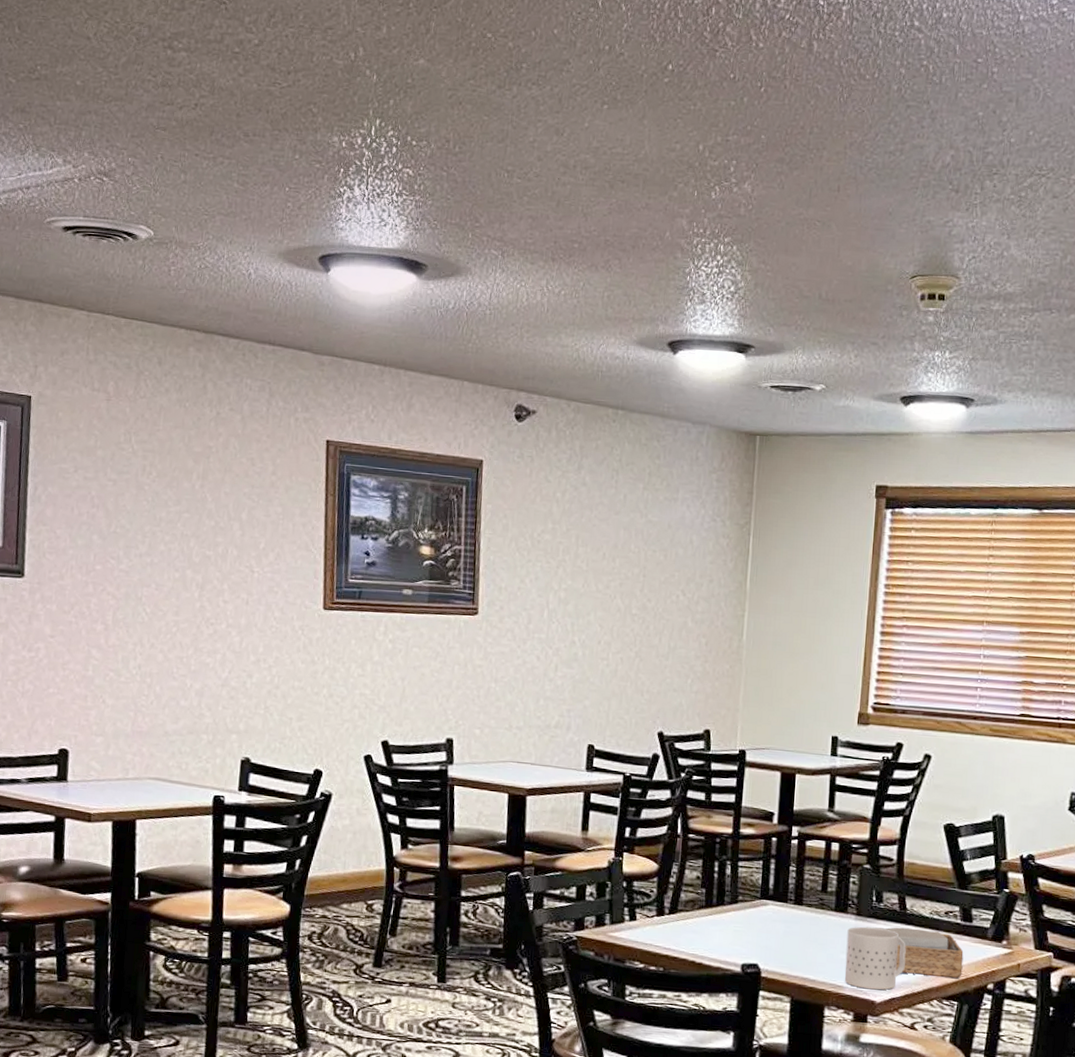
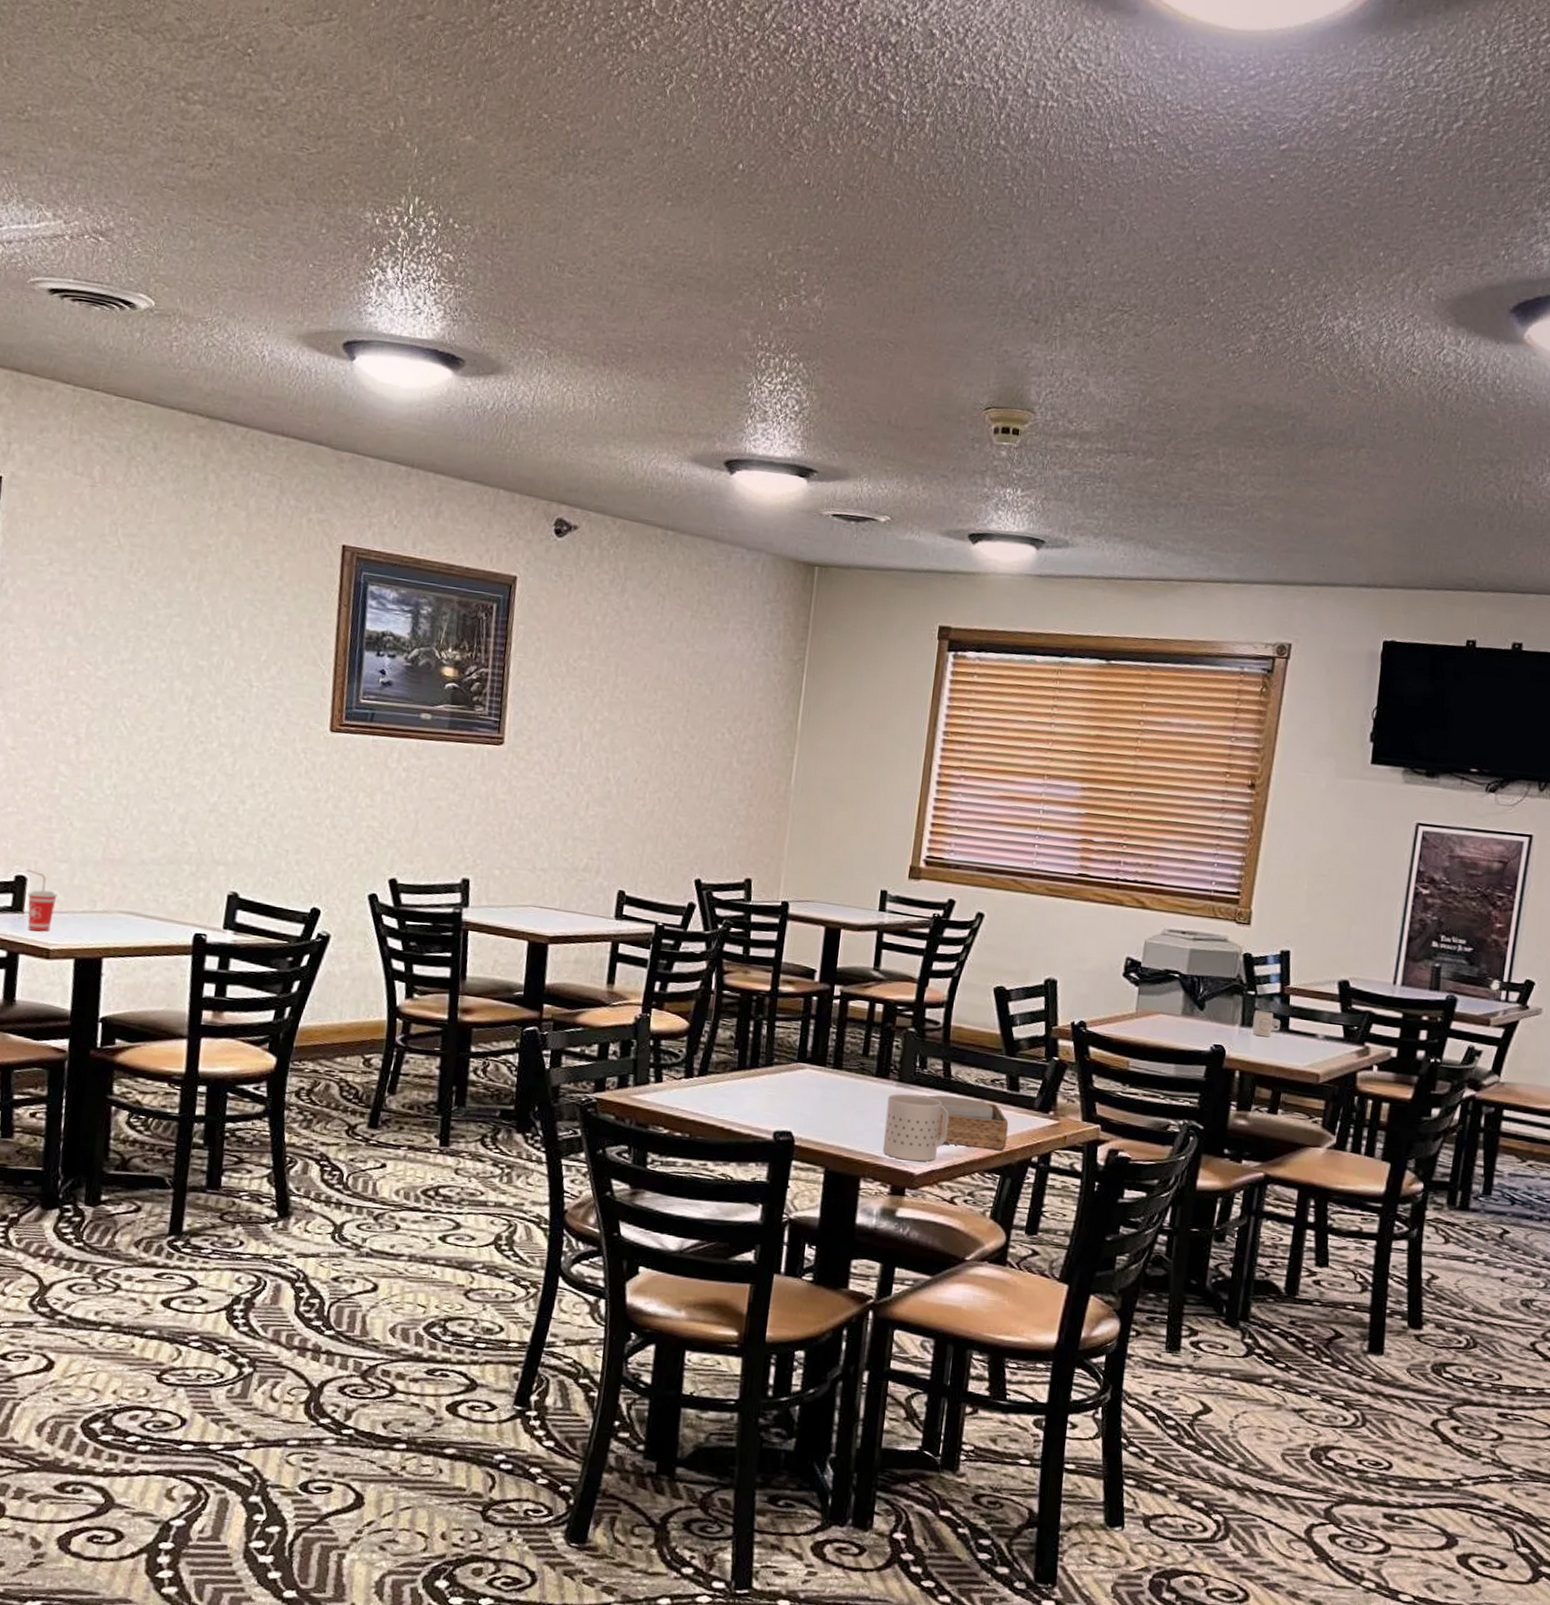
beverage cup: none [67,743,95,798] -> present [26,869,58,932]

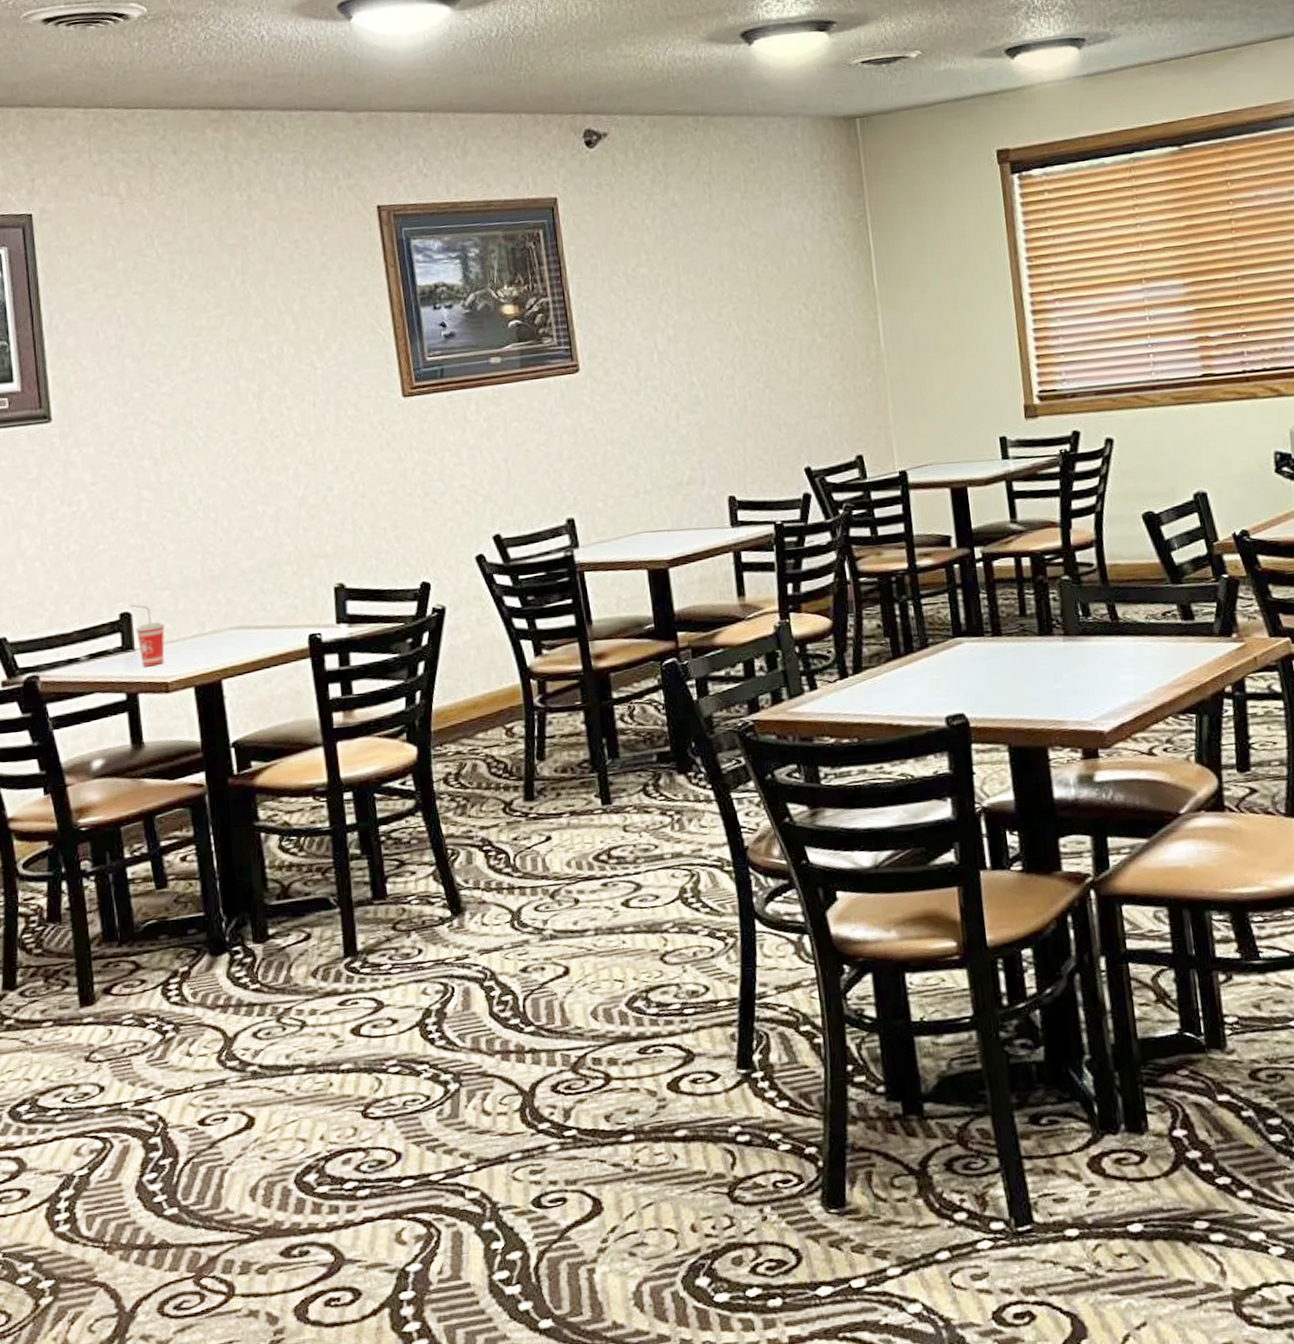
mug: present [883,1093,949,1162] -> none [1057,645,1130,719]
napkin holder: present [917,1095,1009,1150] -> none [1087,637,1195,693]

